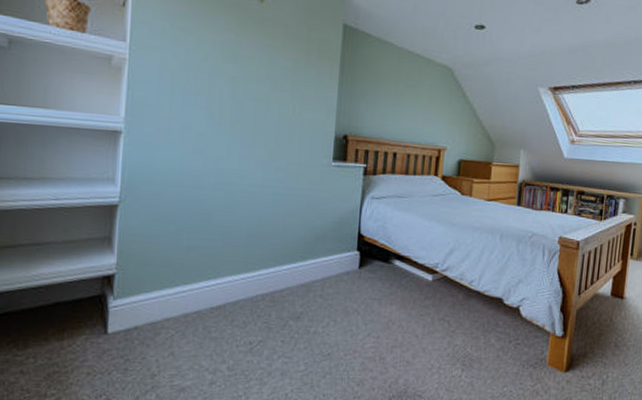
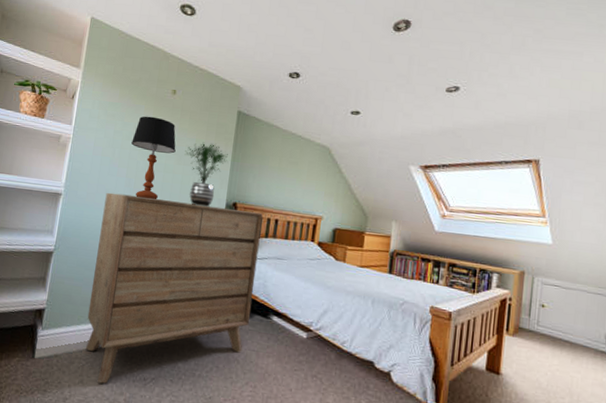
dresser: none [172,127,379,353] -> present [85,192,263,384]
table lamp: none [210,30,269,134] -> present [131,116,176,199]
potted plant: none [280,62,334,141] -> present [184,142,228,207]

